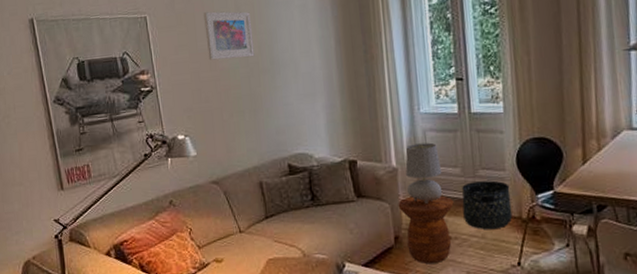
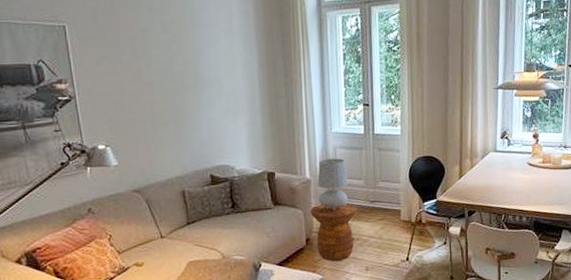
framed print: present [204,11,255,61] -> none [128,27,180,74]
basket: present [462,180,513,230] -> none [364,191,404,232]

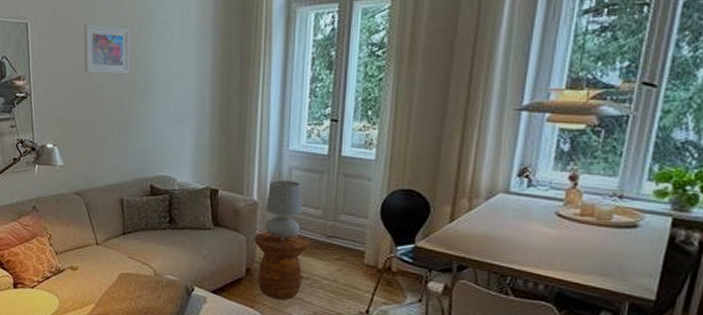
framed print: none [128,27,180,74] -> present [84,24,130,74]

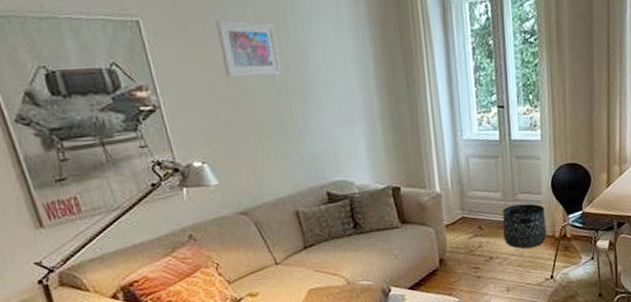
side table: present [254,231,310,300] -> none [442,219,495,283]
table lamp: present [264,180,303,242] -> none [449,168,485,228]
basket: none [318,225,370,275] -> present [502,203,547,249]

